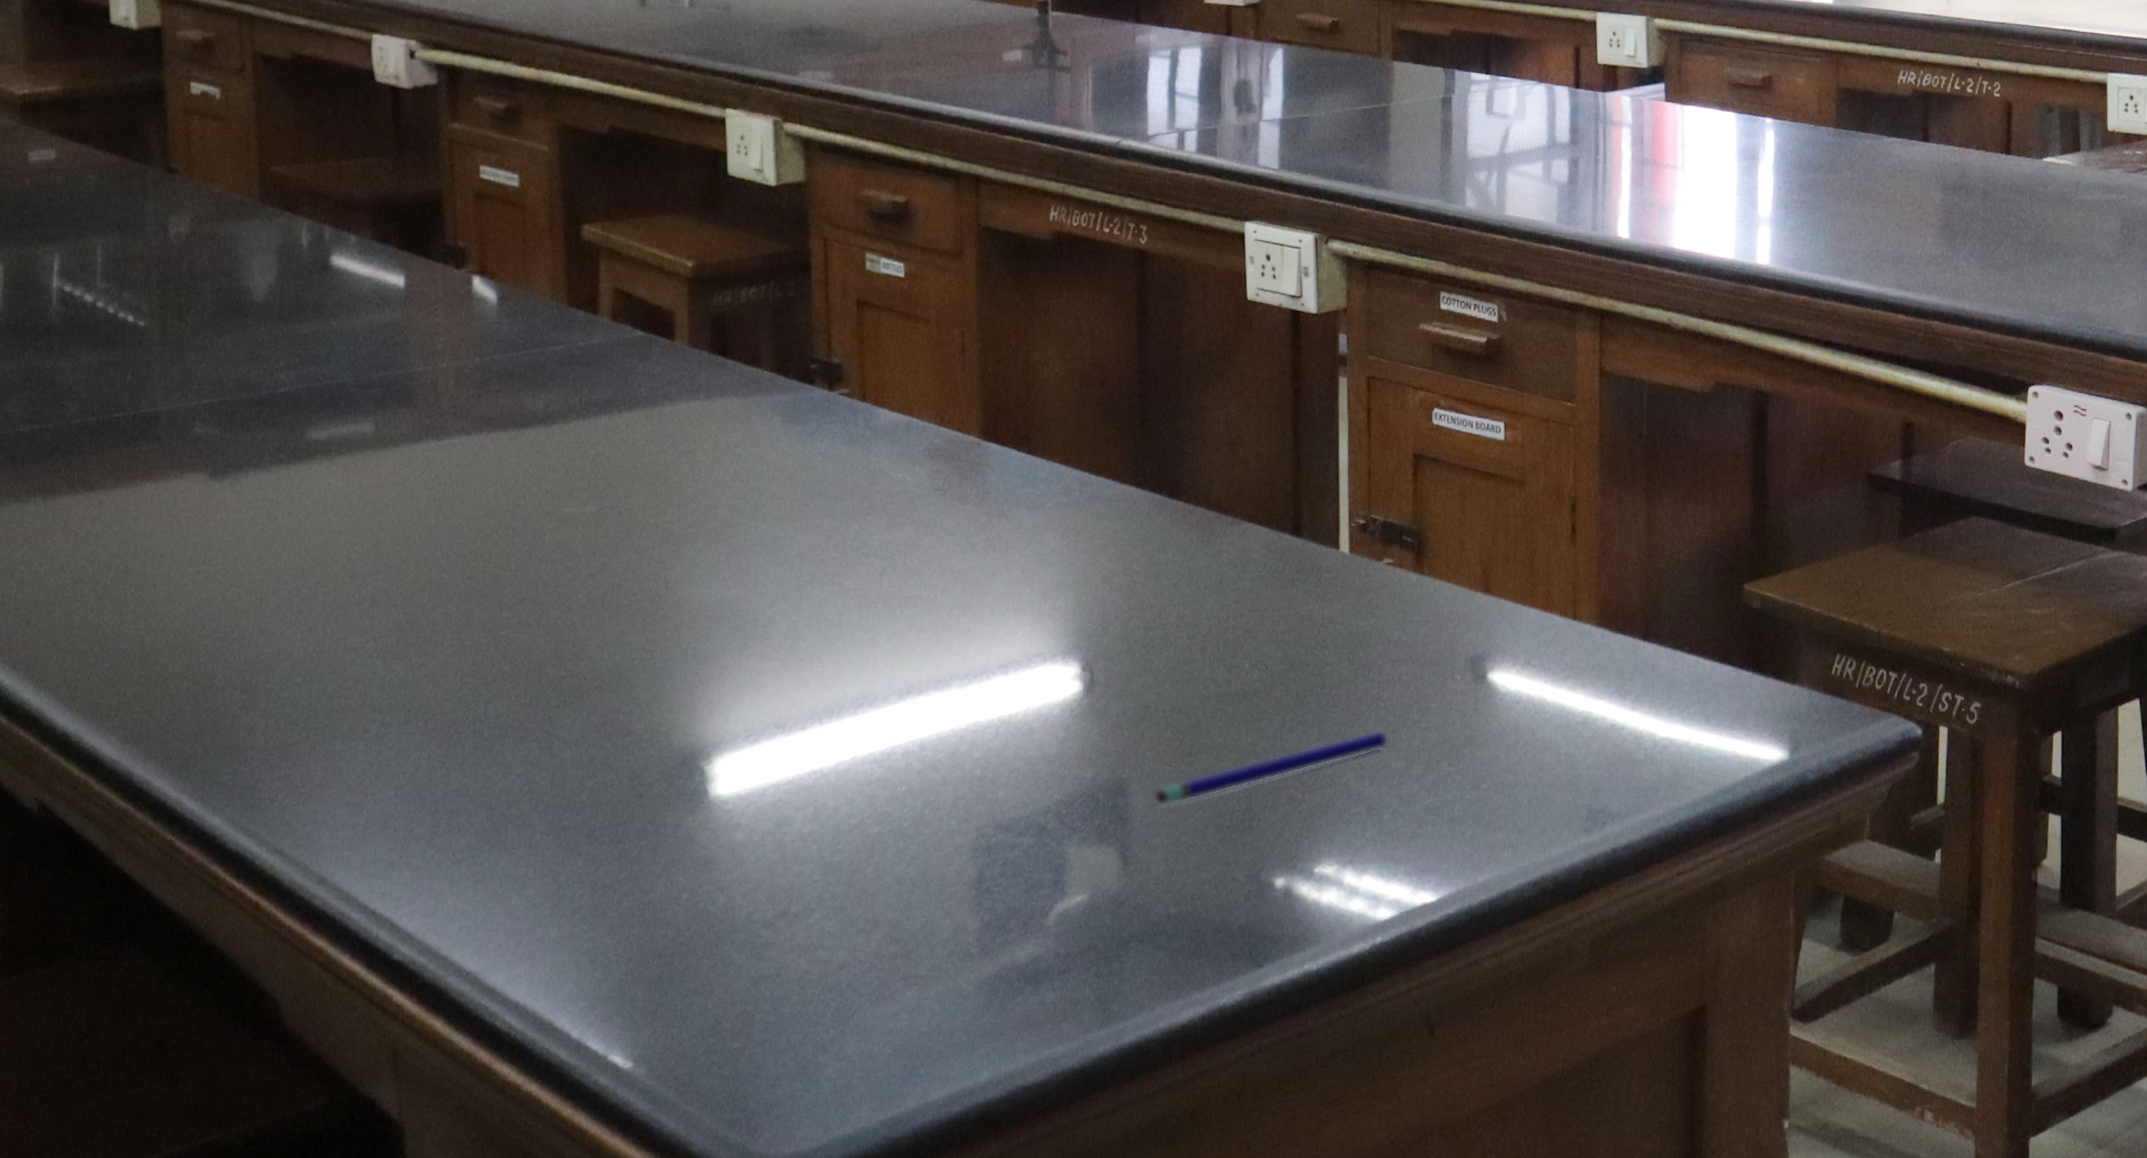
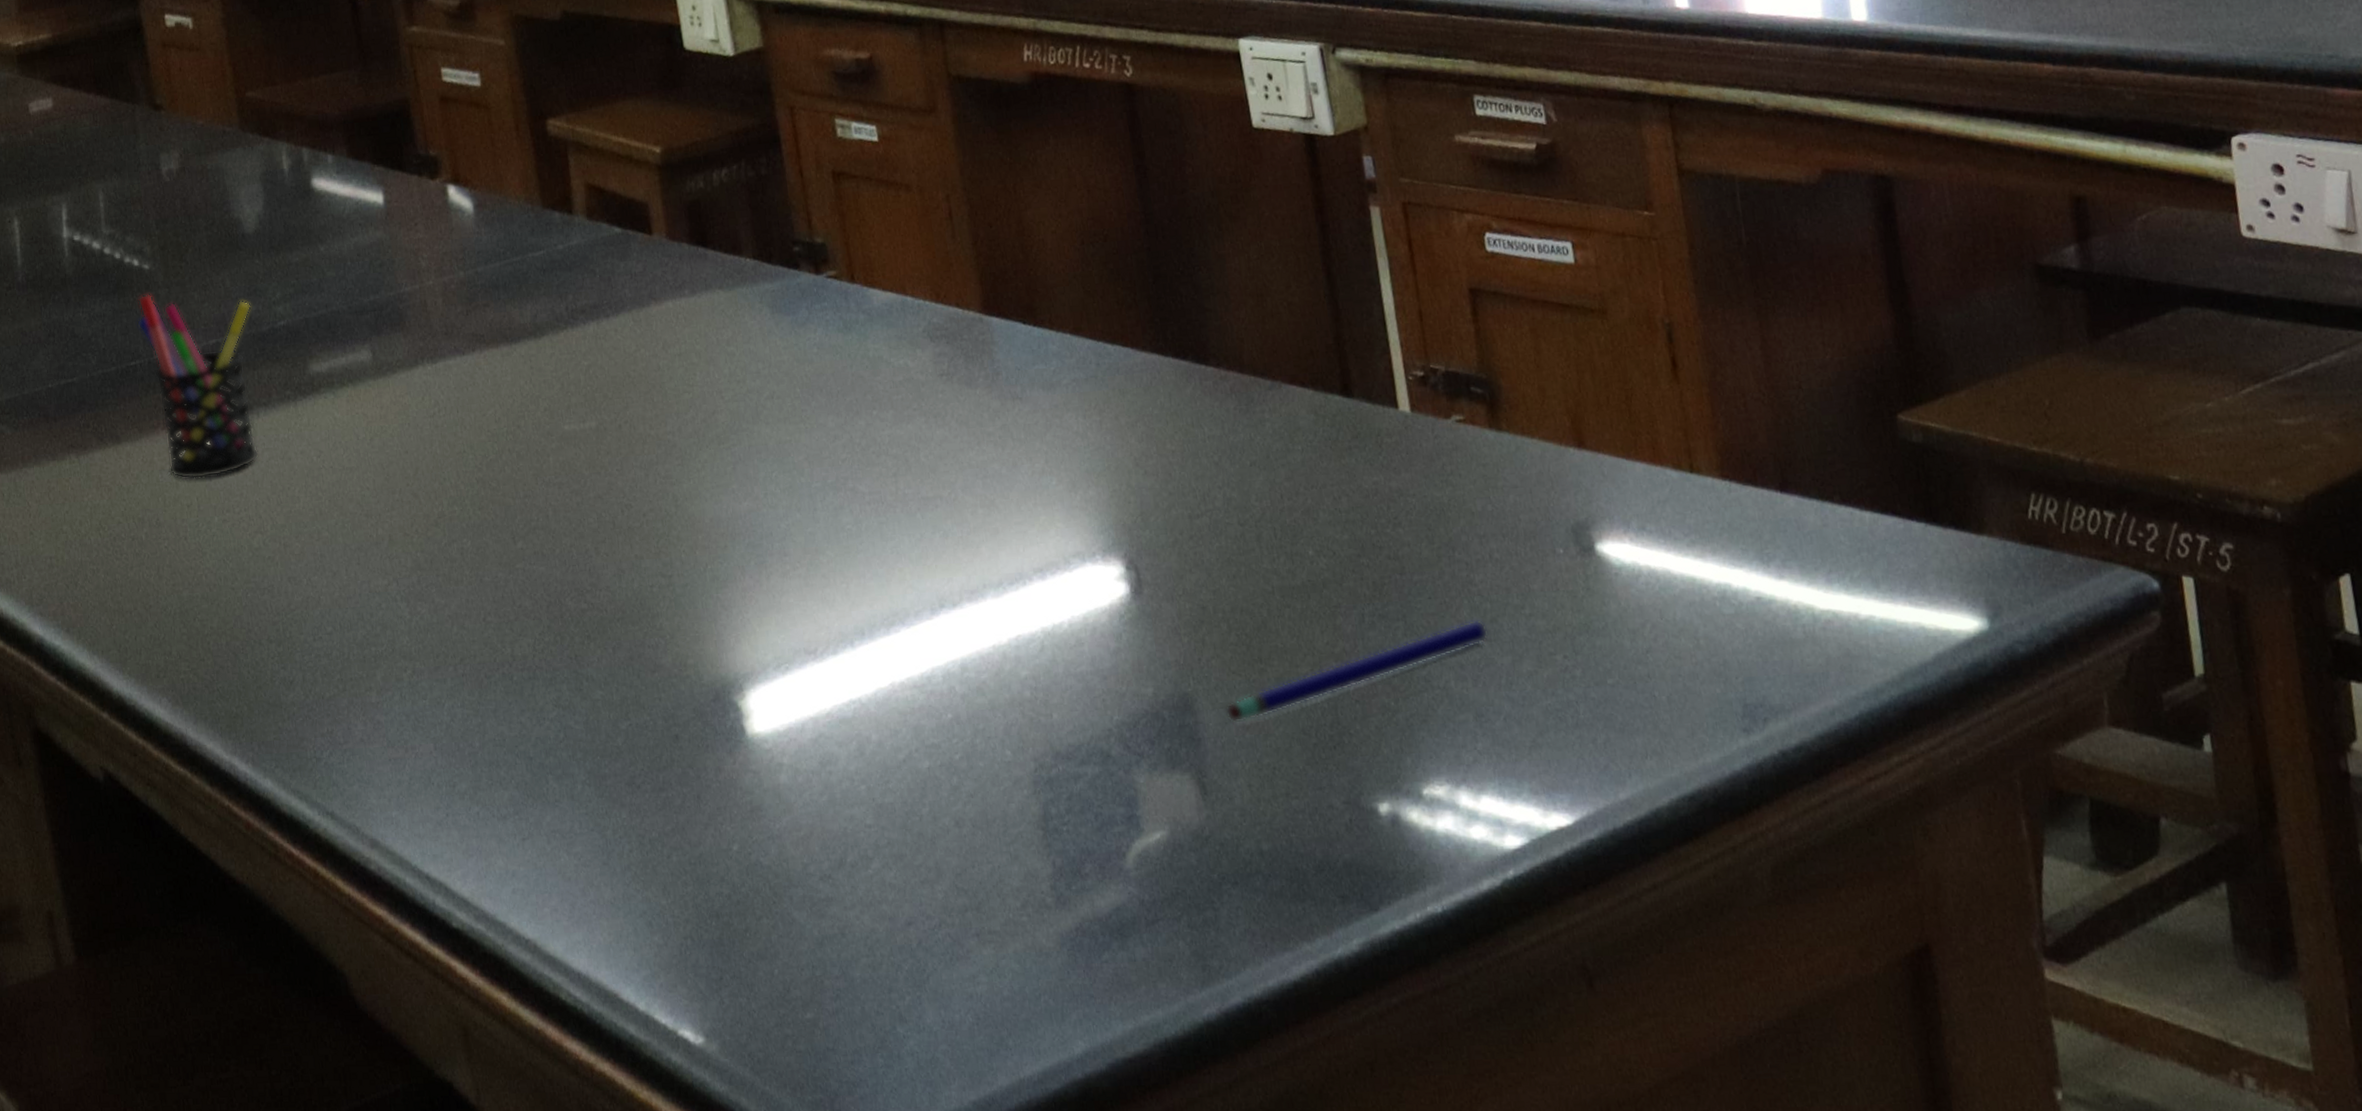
pen holder: none [125,350,252,531] -> present [137,294,259,480]

